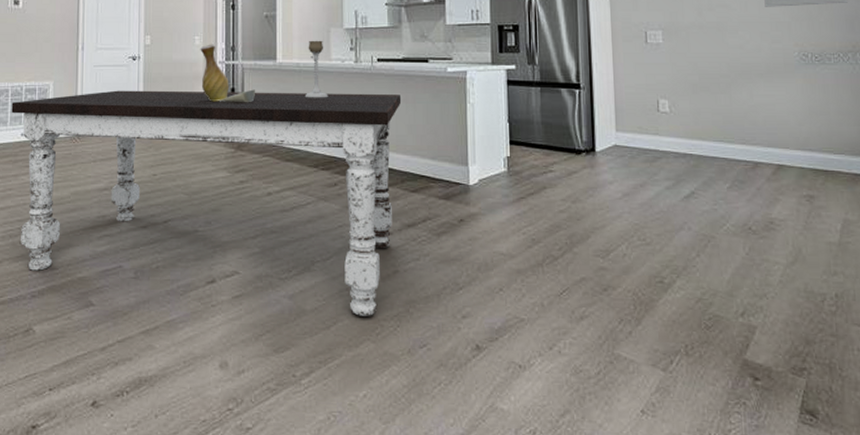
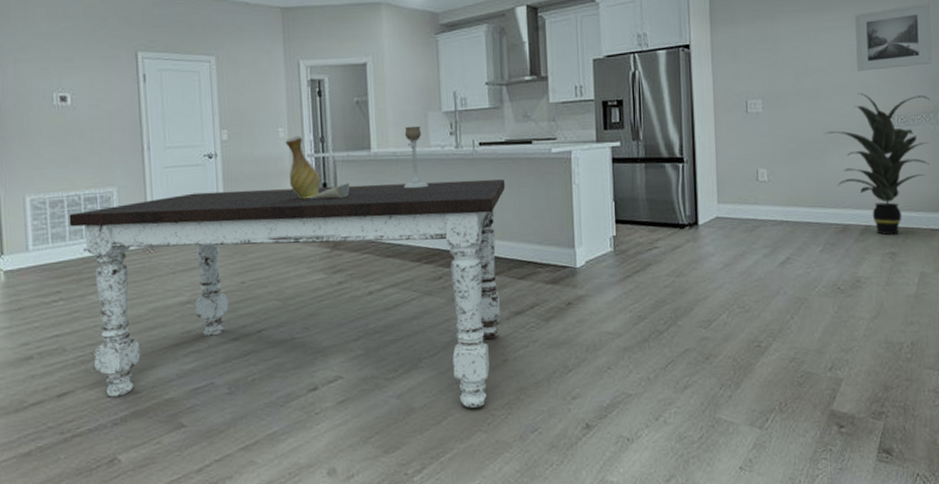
indoor plant: none [731,29,849,177] -> present [825,93,930,235]

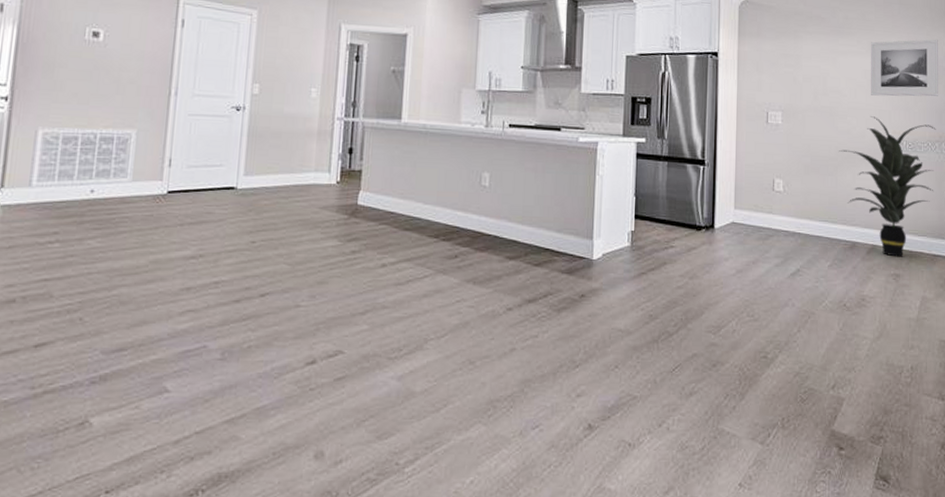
dining table: present [69,179,506,408] -> none [80,144,531,397]
vase: present [285,135,350,199] -> none [316,97,375,165]
candle holder: present [403,125,429,189] -> none [429,100,455,164]

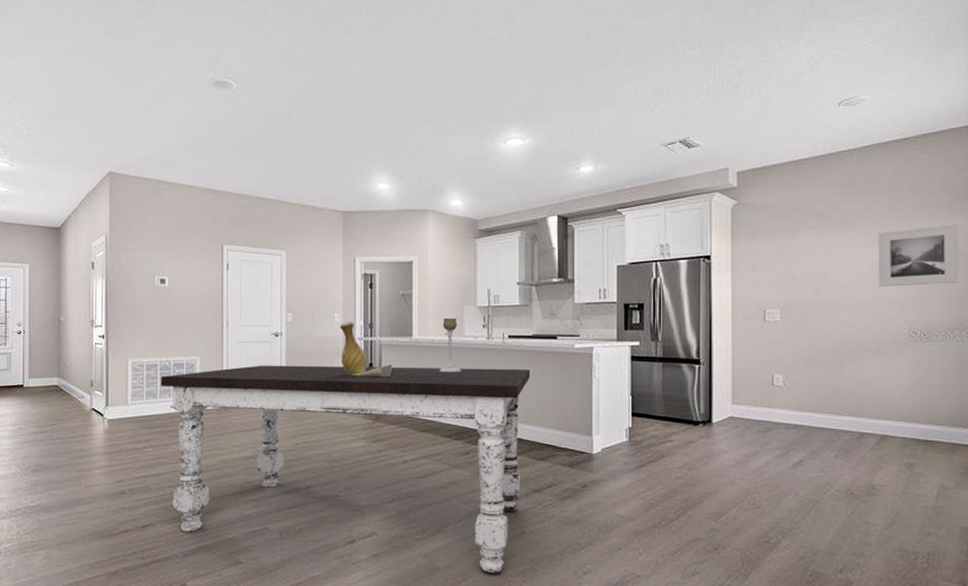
dining table: none [80,144,531,397] -> present [161,365,531,573]
vase: none [316,97,375,165] -> present [339,321,392,377]
candle holder: none [429,100,455,164] -> present [439,318,462,373]
indoor plant: present [839,116,936,257] -> none [844,308,956,447]

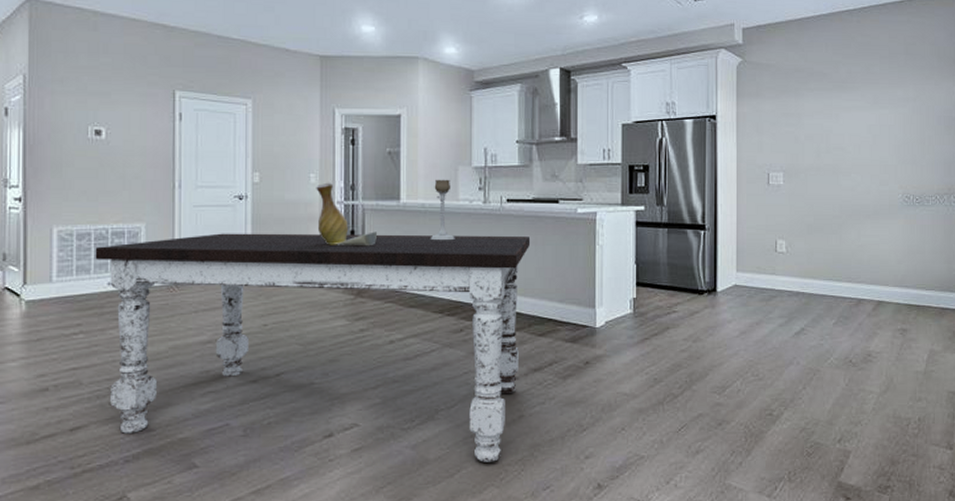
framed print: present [879,224,959,287] -> none [876,88,948,151]

